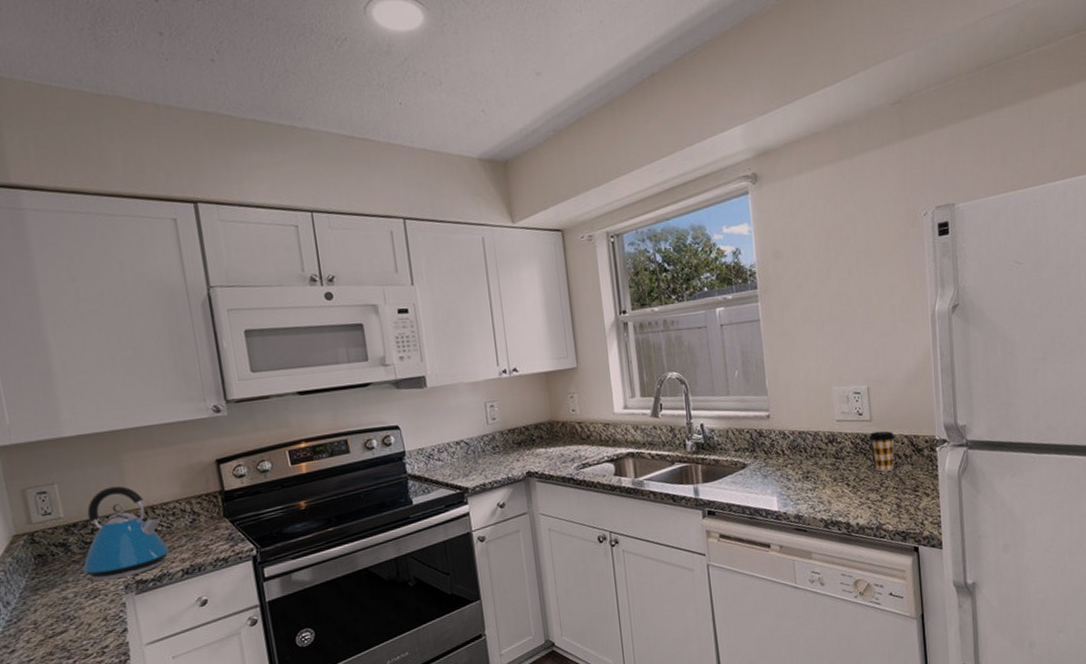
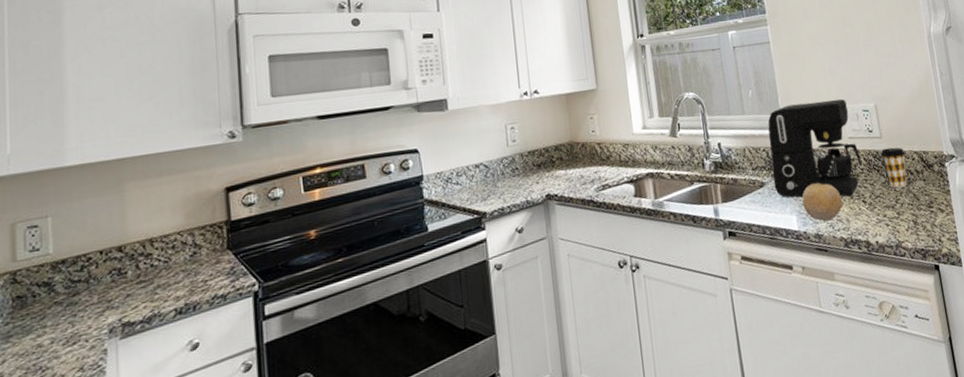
kettle: present [82,485,170,582] -> none [65,217,165,325]
coffee maker: none [753,380,850,480] -> present [767,99,863,198]
fruit: none [784,465,825,503] -> present [802,183,843,222]

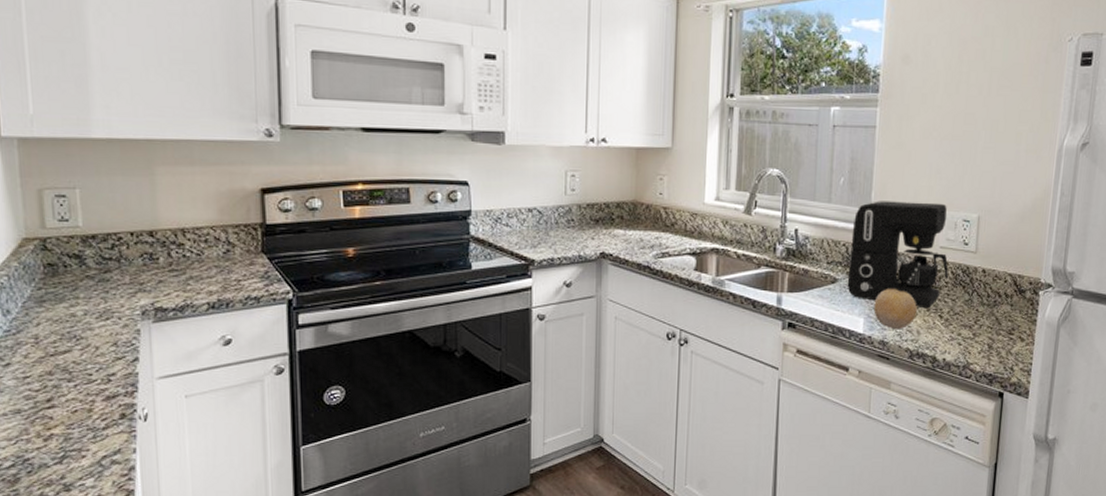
coffee cup: present [880,147,907,188] -> none [971,265,1000,309]

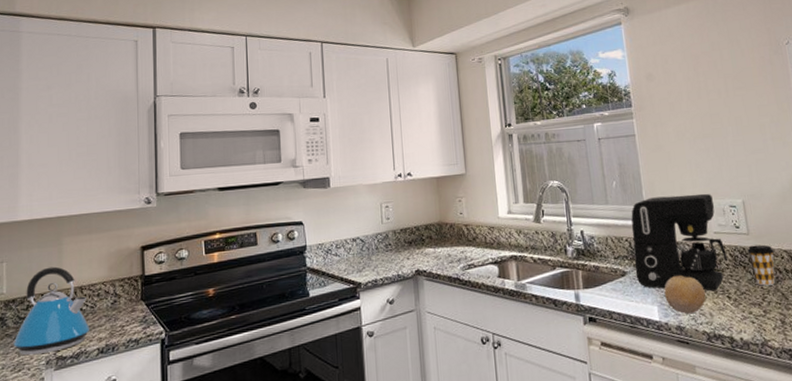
kettle: none [96,200,197,303] -> present [13,266,90,356]
coffee cup: none [971,265,1000,309] -> present [747,244,775,286]

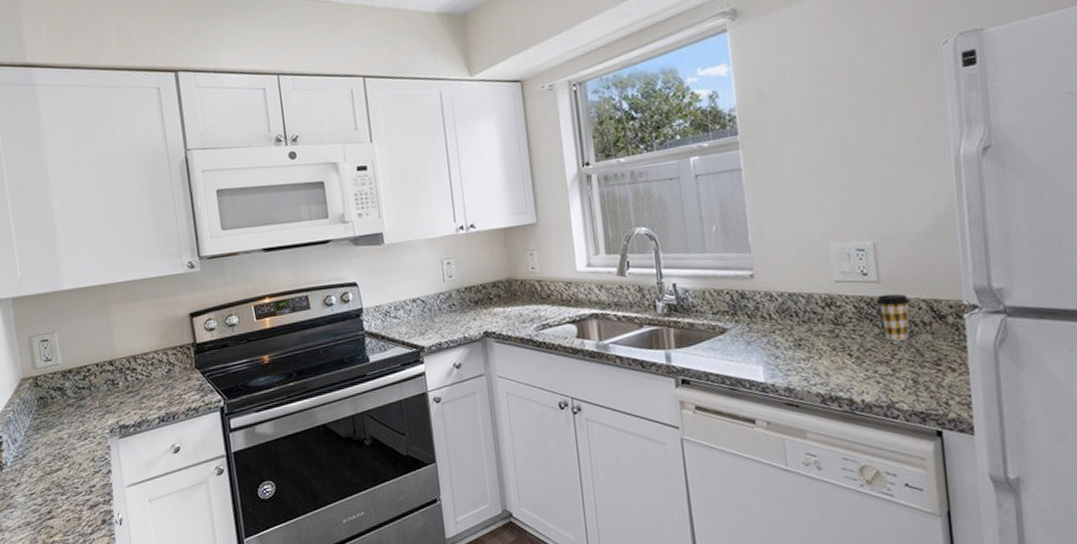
kettle: present [13,266,90,356] -> none [75,336,149,425]
coffee maker: present [631,193,728,291] -> none [733,235,852,349]
fruit: present [664,275,706,315] -> none [771,331,822,375]

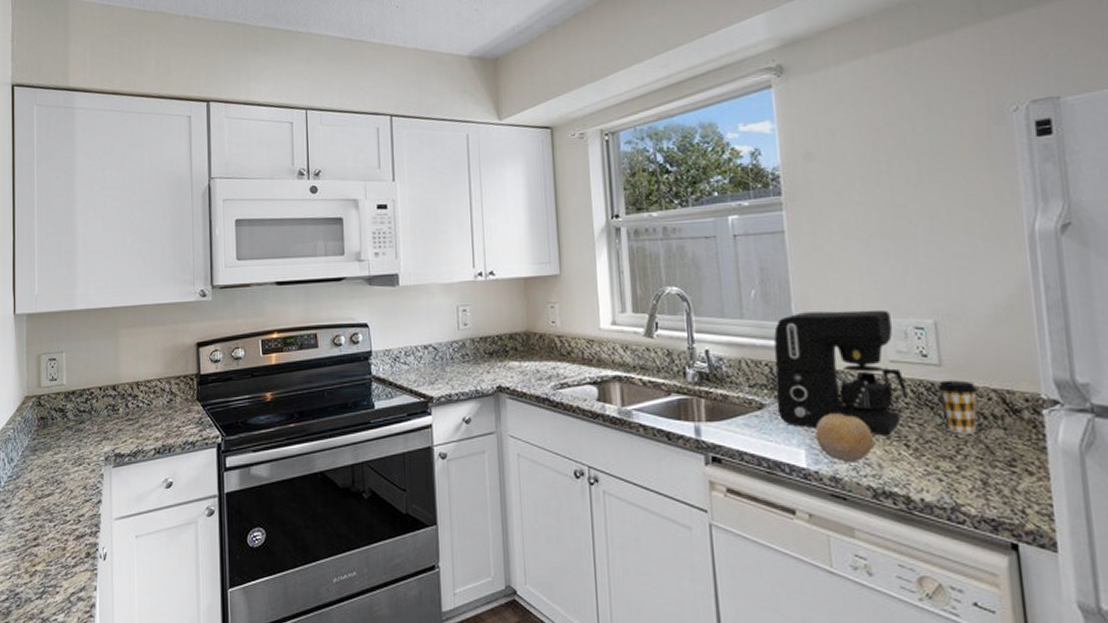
coffee maker: none [733,235,852,349] -> present [774,309,909,436]
fruit: none [771,331,822,375] -> present [815,414,874,463]

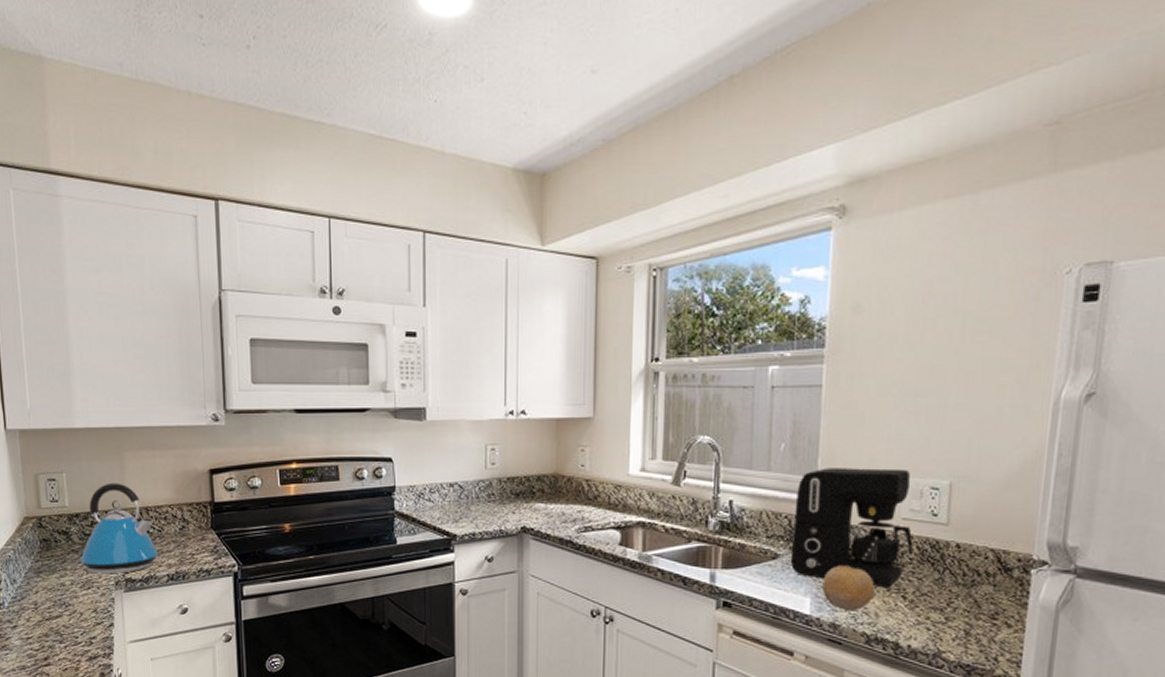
kettle: none [74,359,147,450] -> present [80,482,159,574]
coffee cup: present [937,380,979,434] -> none [941,539,978,589]

